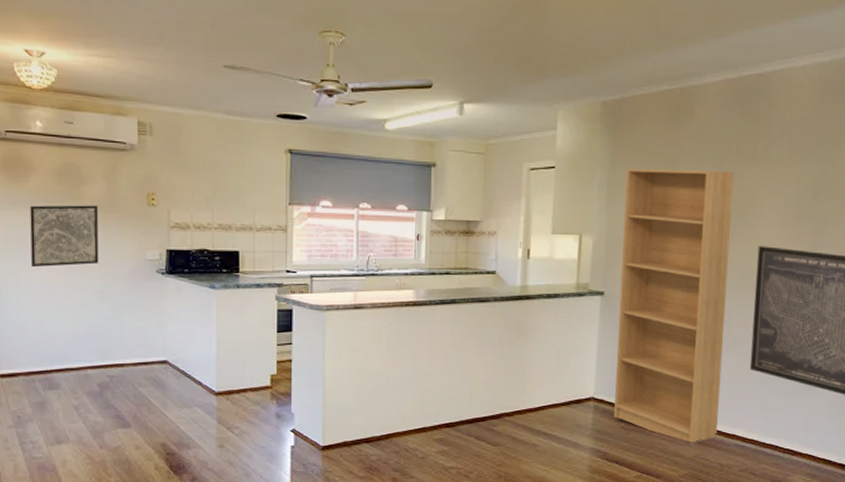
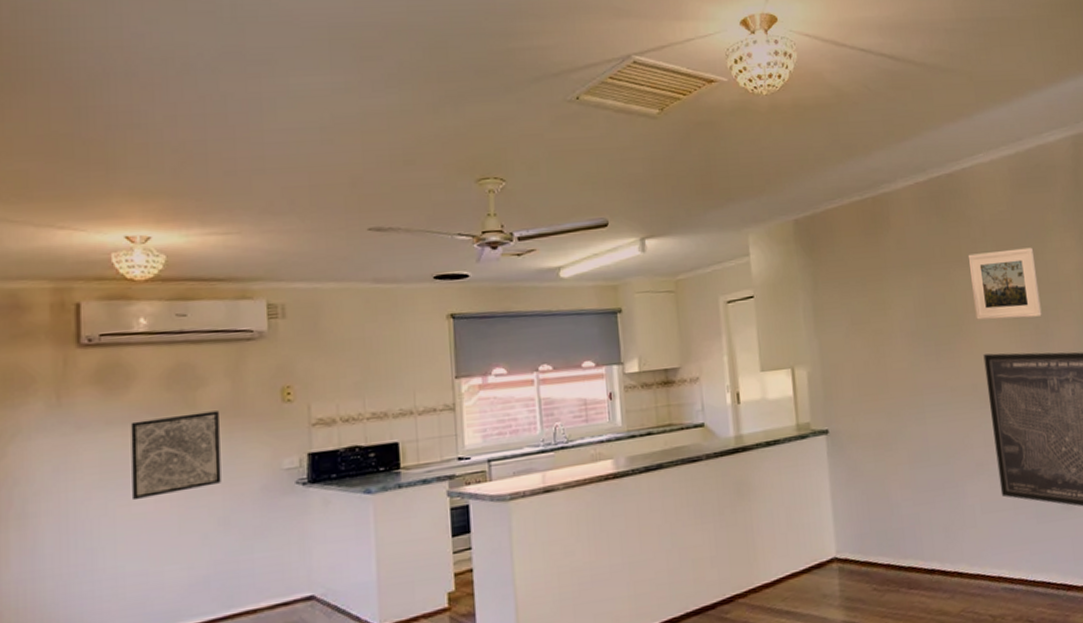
bookshelf: present [614,168,734,444] -> none [830,277,982,597]
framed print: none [758,153,827,219] -> present [967,247,1042,320]

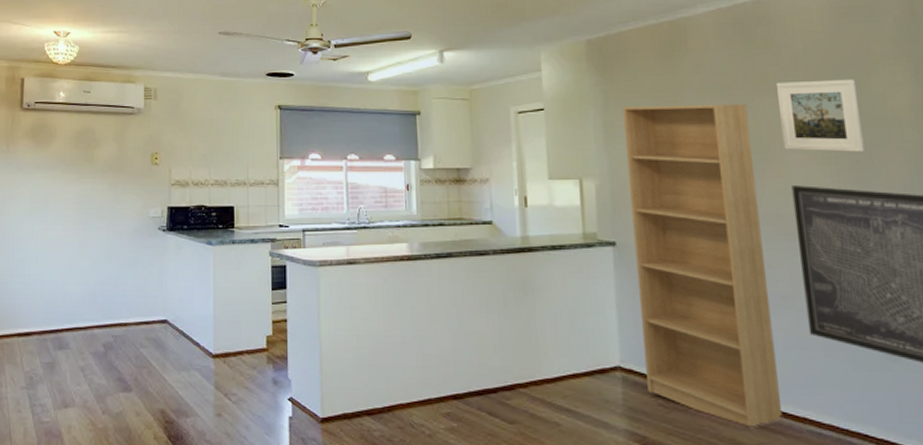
wall art: present [130,411,221,501] -> none [50,166,108,227]
bookshelf: none [830,277,982,597] -> present [622,103,784,429]

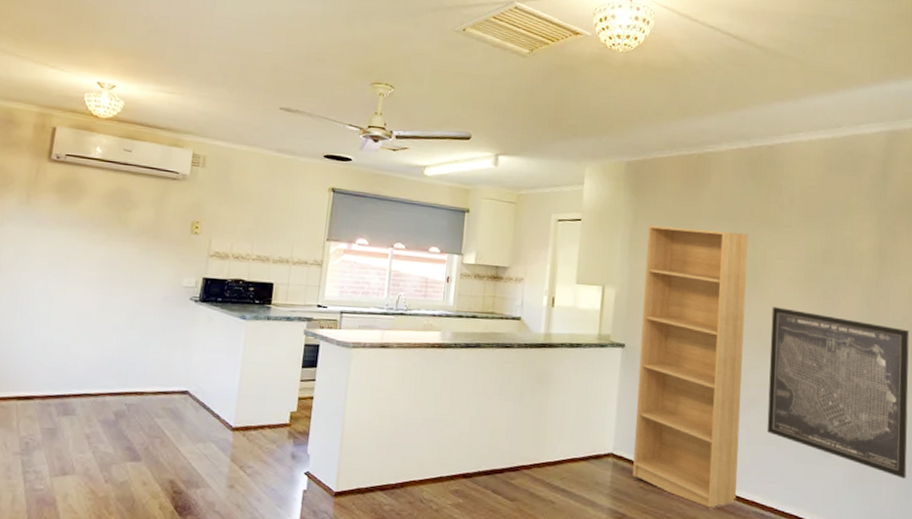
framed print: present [775,79,865,152] -> none [771,218,834,284]

